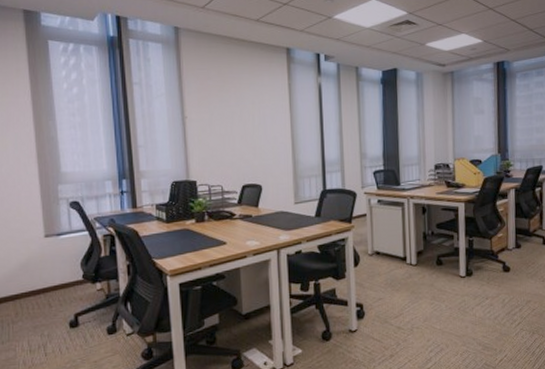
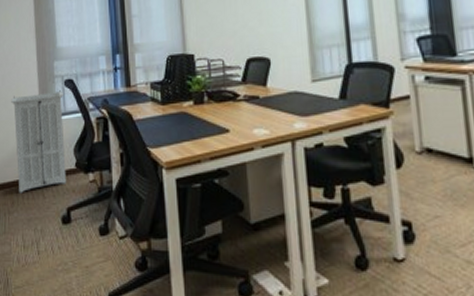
storage cabinet: none [12,211,73,305] -> present [11,90,66,193]

